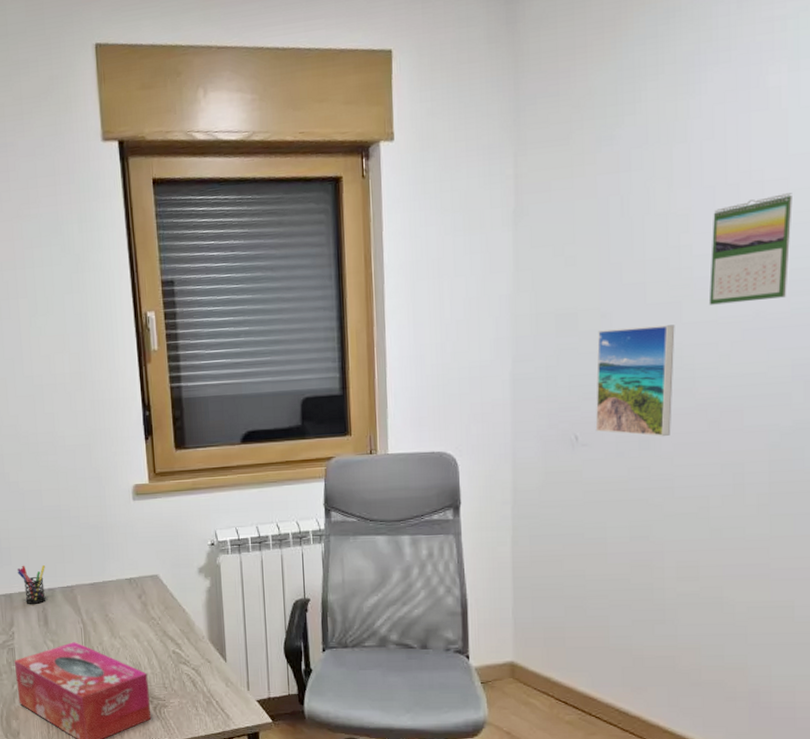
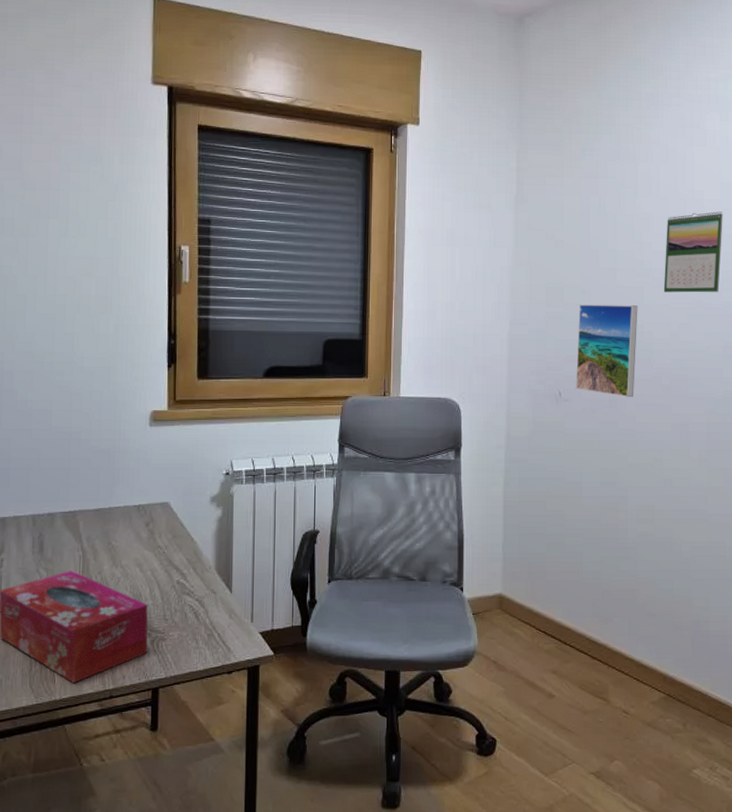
pen holder: present [18,565,45,604] -> none [15,487,47,529]

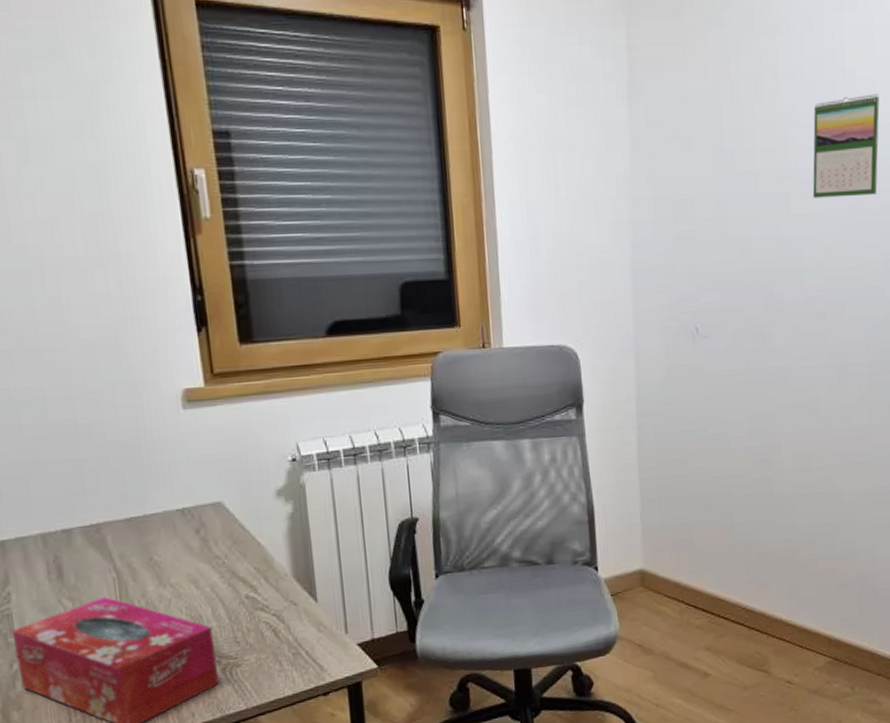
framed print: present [575,304,638,398] -> none [713,216,784,329]

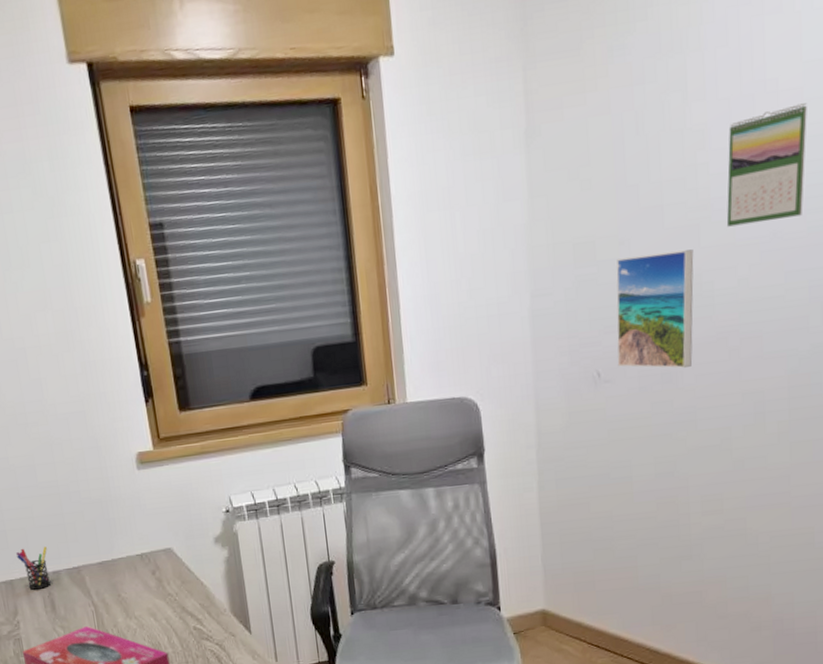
pen holder: none [12,499,58,553] -> present [16,547,51,590]
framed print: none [713,216,784,329] -> present [616,249,694,369]

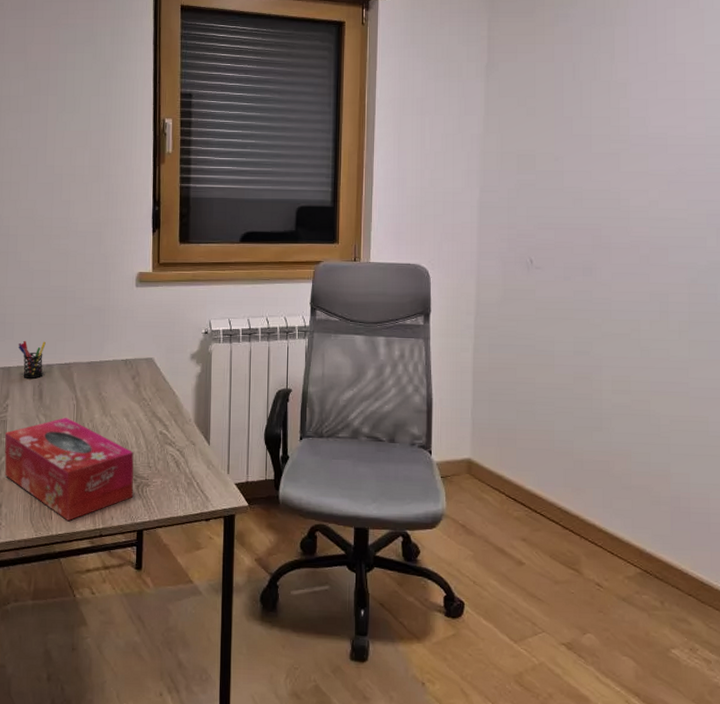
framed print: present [616,249,694,369] -> none [547,172,614,266]
calendar: present [726,103,807,227] -> none [641,75,707,159]

